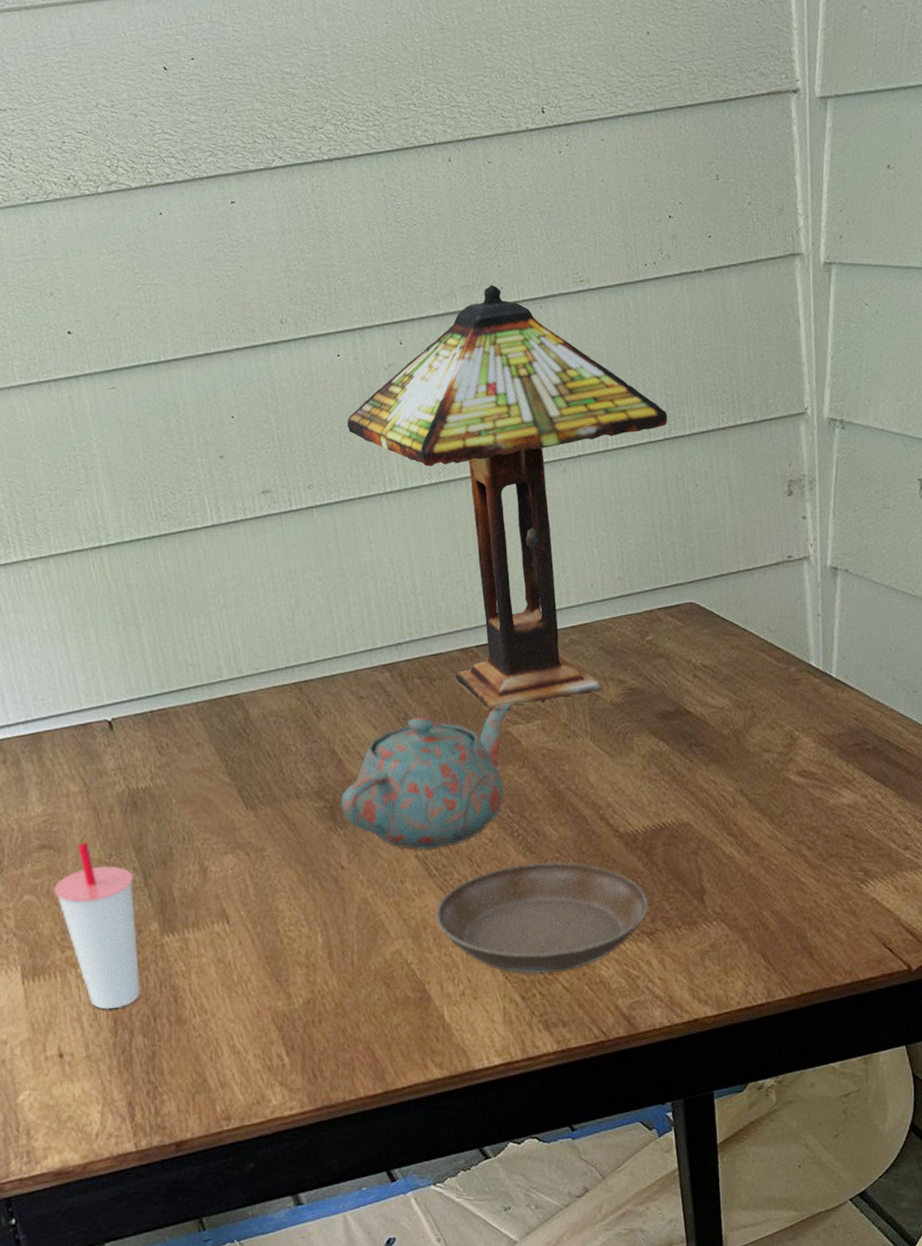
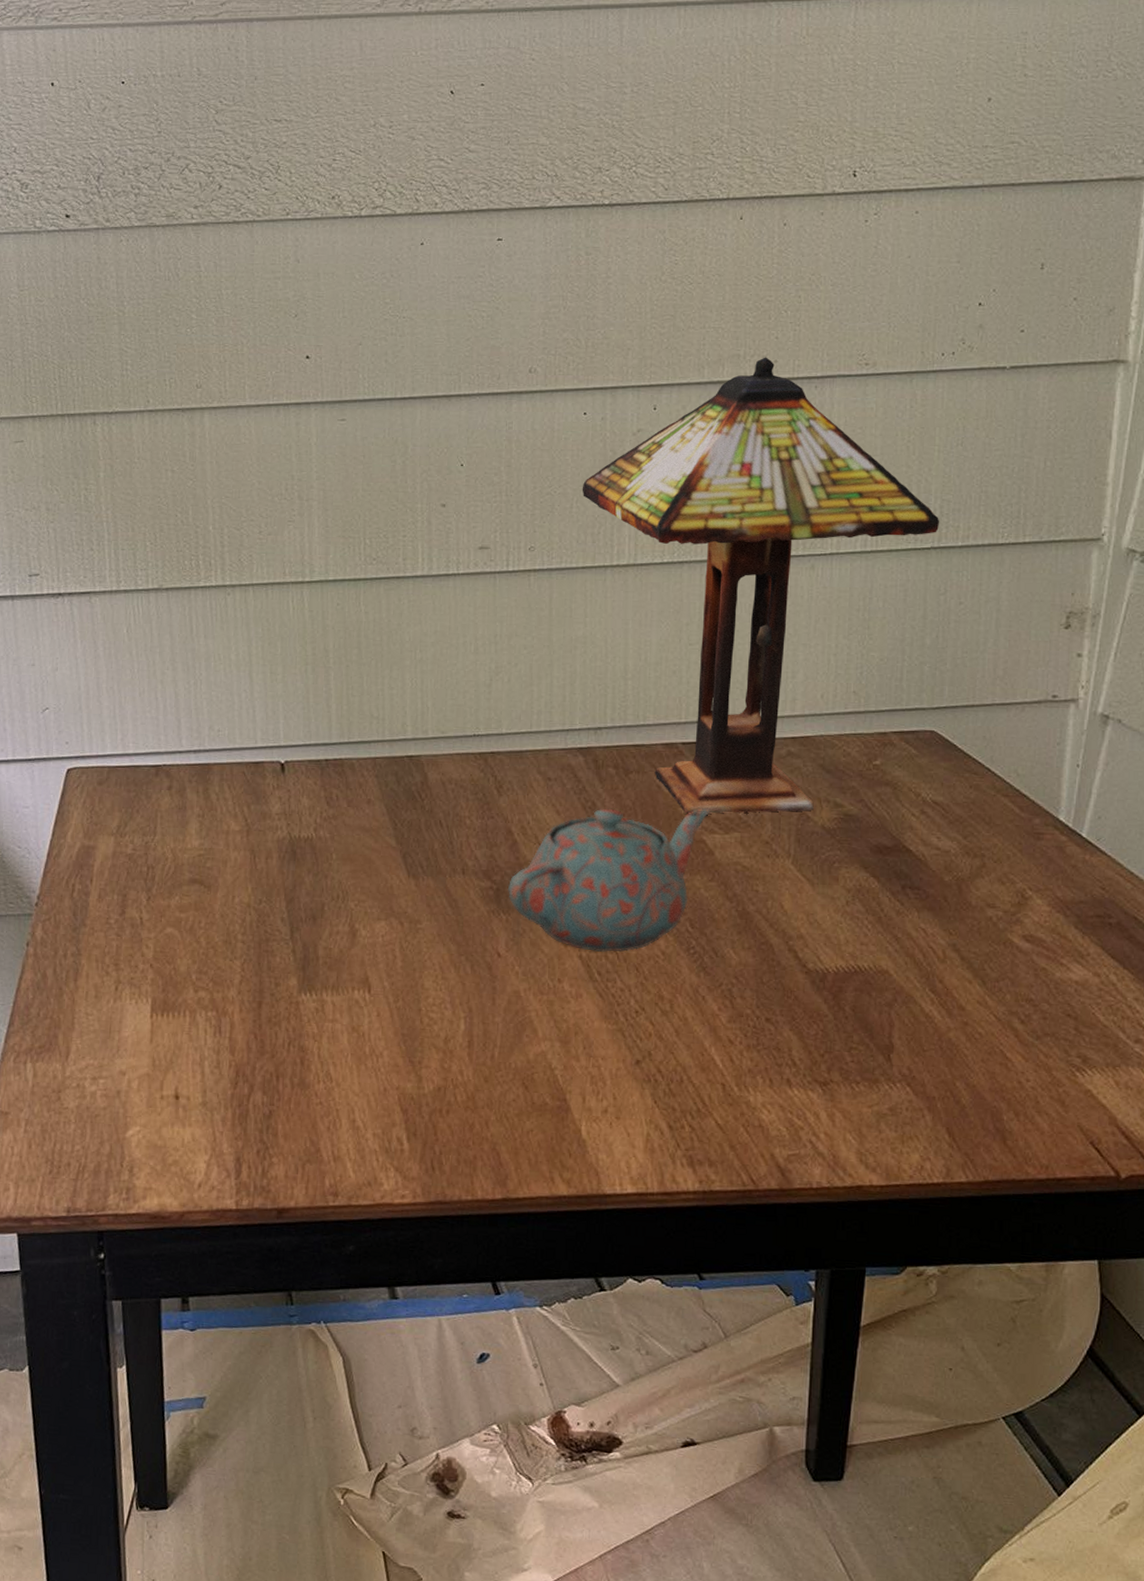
cup: present [54,842,141,1010] -> none [197,883,280,1060]
saucer: present [435,862,648,974] -> none [589,984,827,1107]

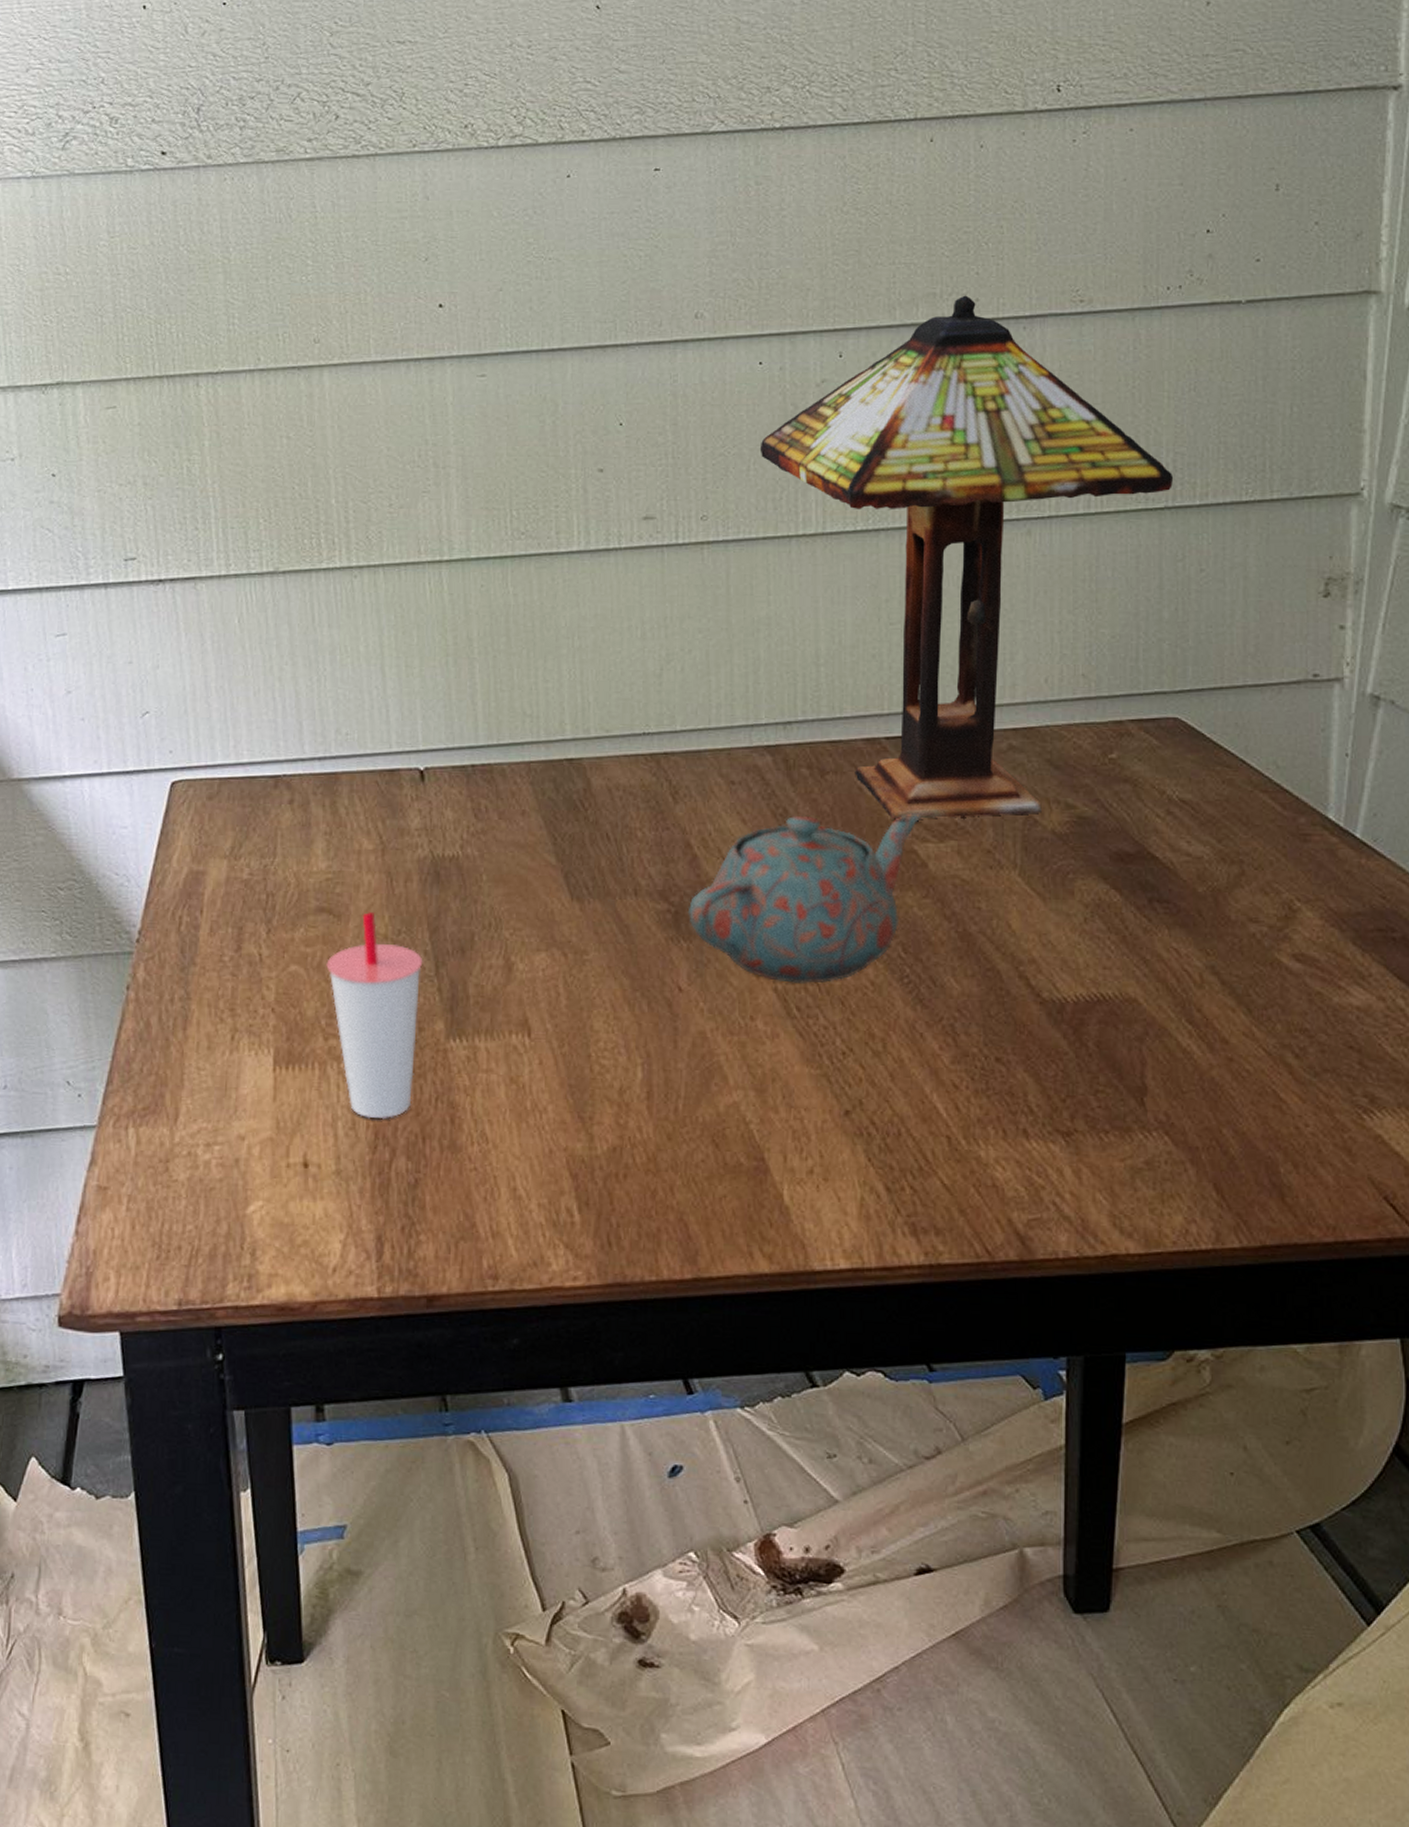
cup: none [197,883,280,1060] -> present [326,911,423,1120]

